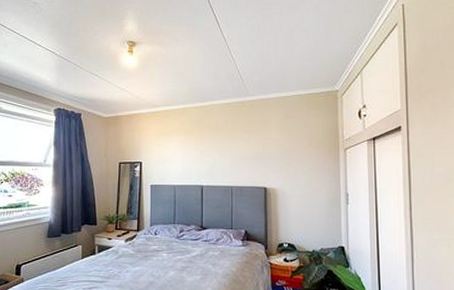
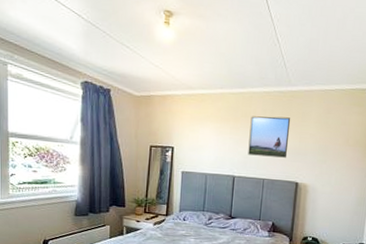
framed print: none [214,125,253,164] -> present [248,116,291,158]

